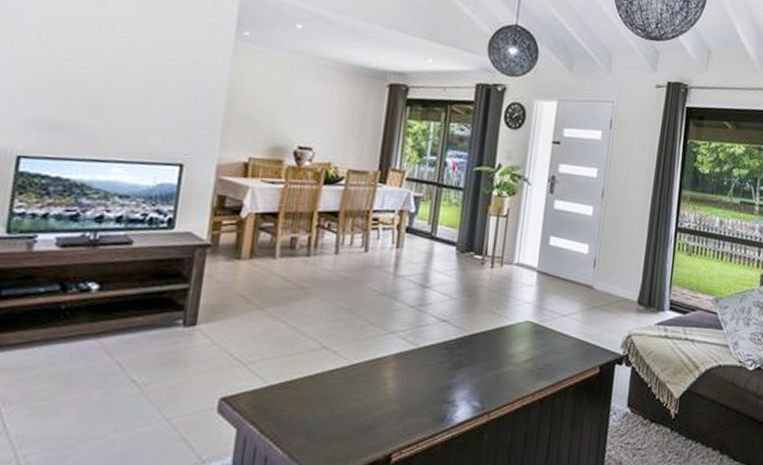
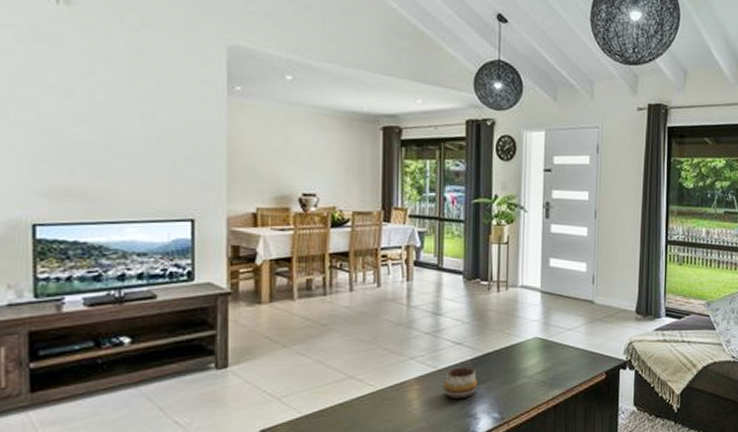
decorative bowl: none [422,346,461,383] -> present [443,367,479,400]

